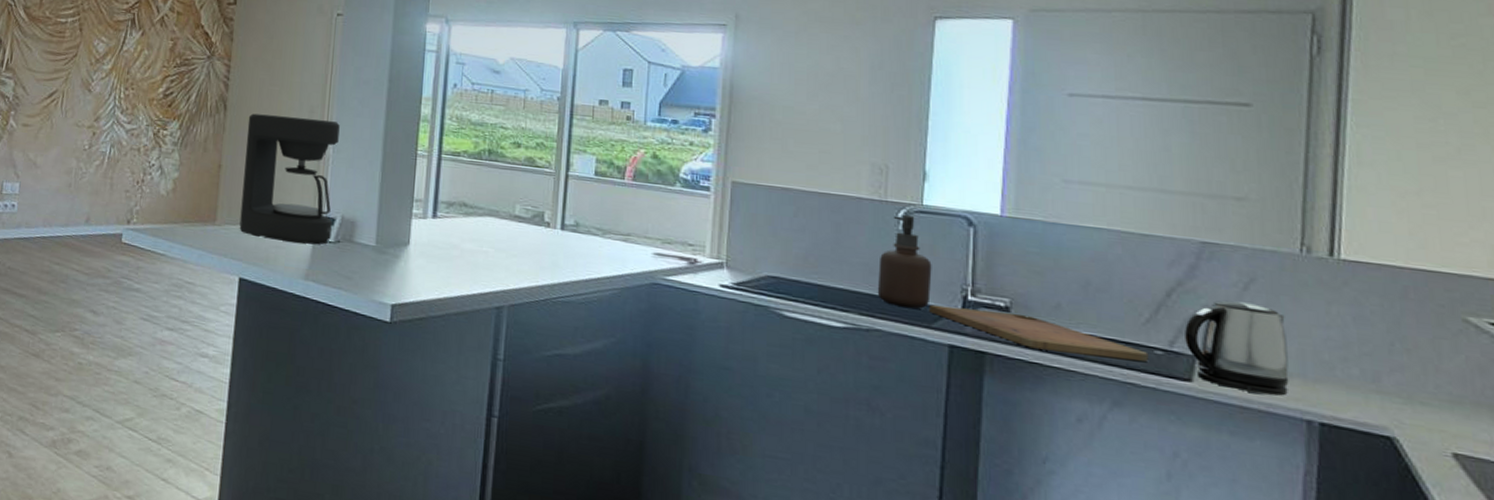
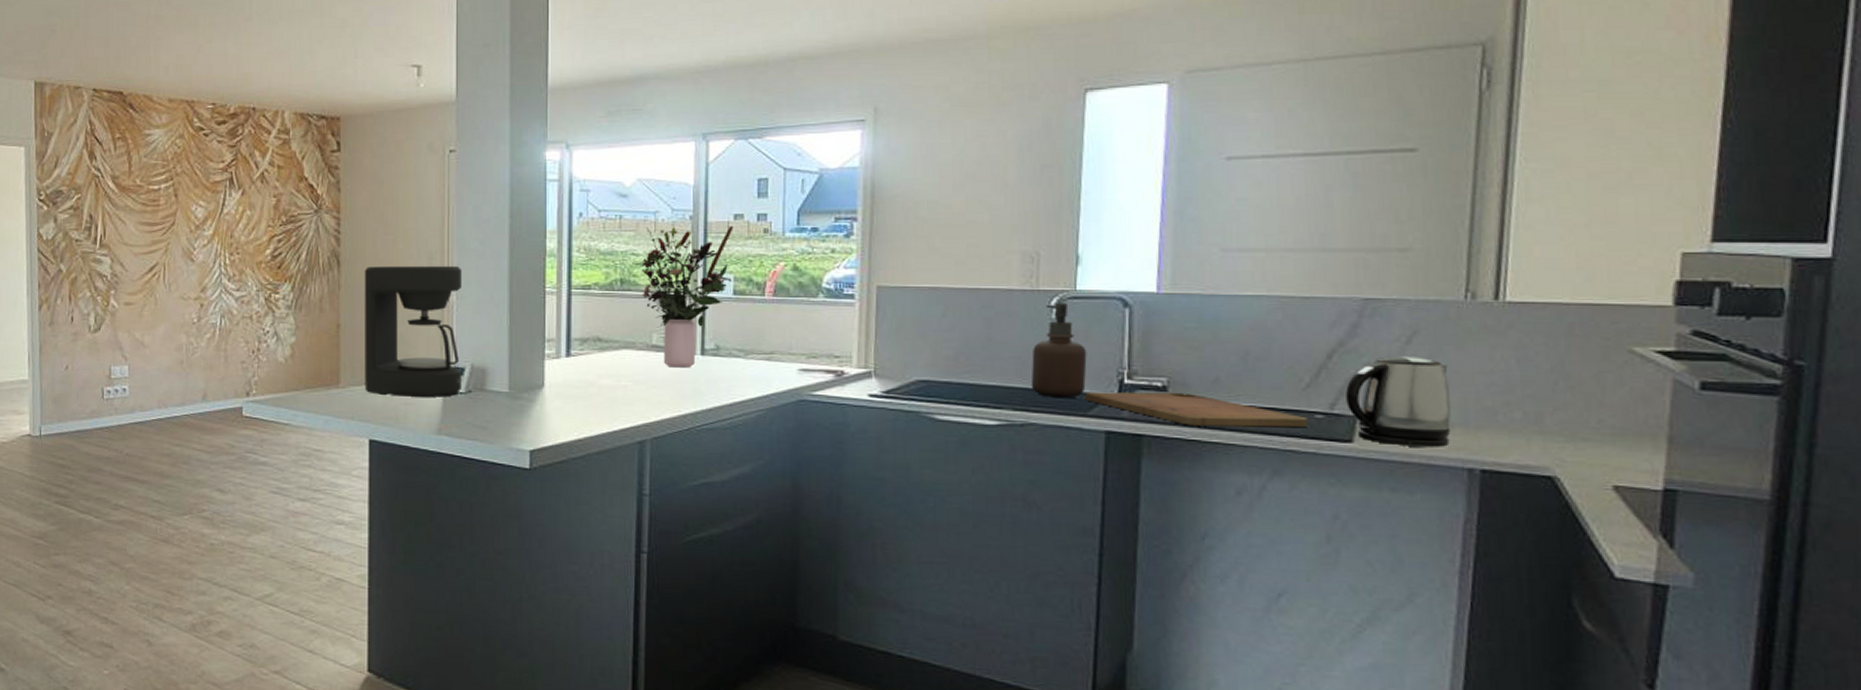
bouquet: none [502,103,598,241] -> present [634,225,734,368]

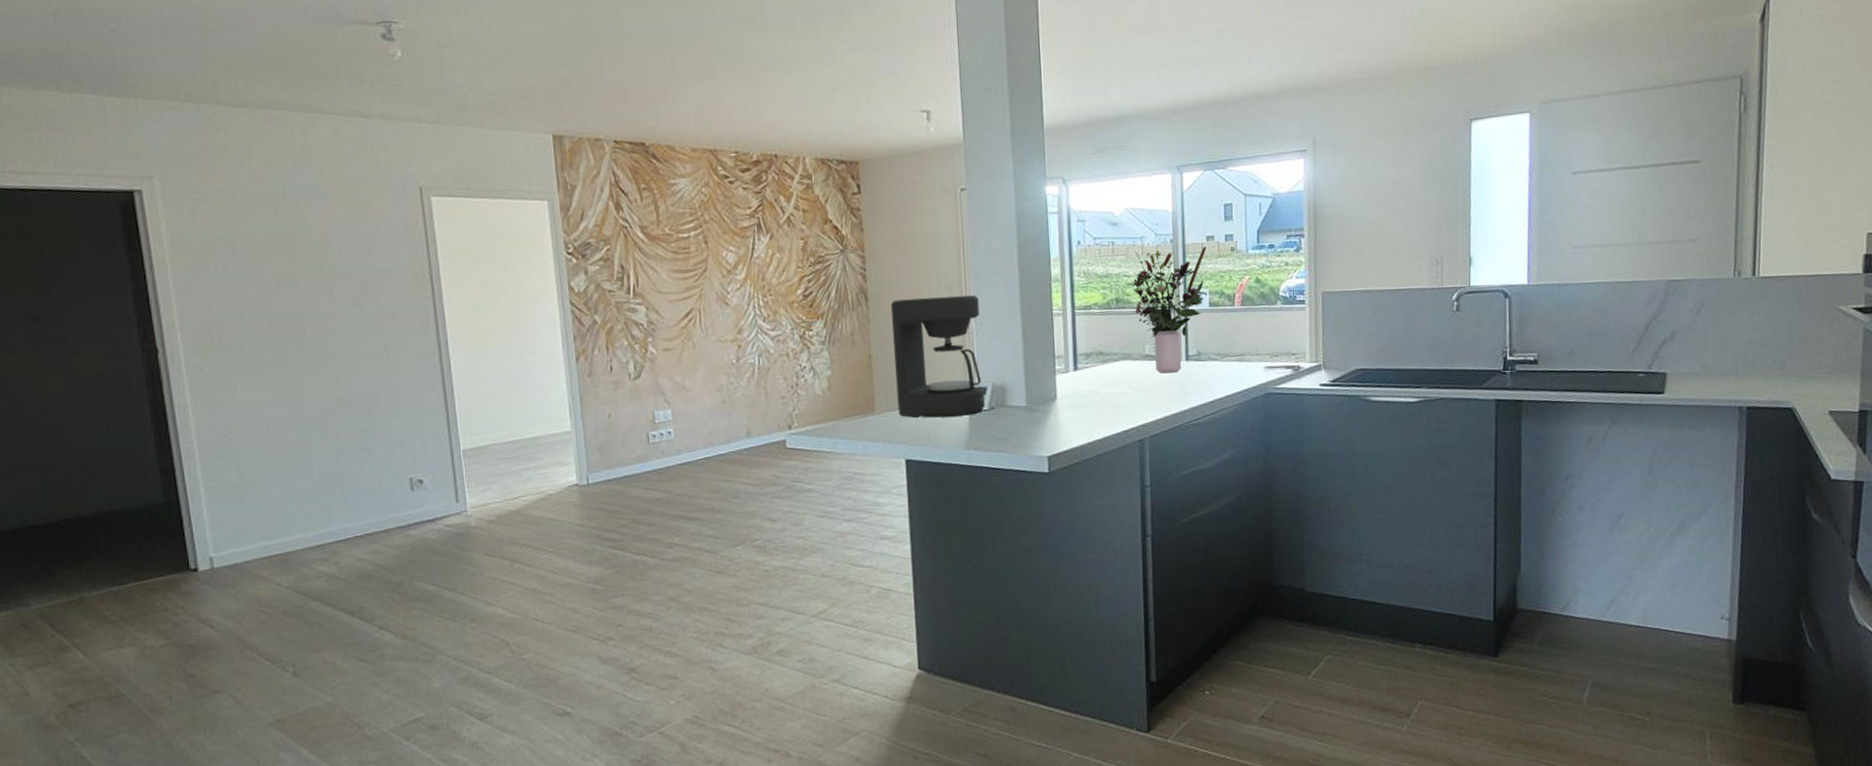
soap dispenser: present [1030,303,1087,398] -> none [1440,297,1480,376]
cutting board: present [1085,392,1309,428] -> none [1479,364,1635,390]
kettle: present [1346,356,1451,447] -> none [1658,323,1727,394]

